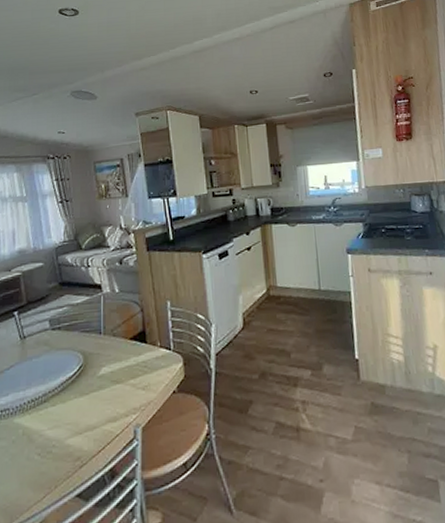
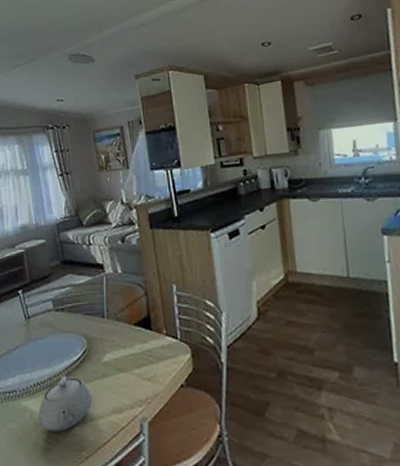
teapot: none [31,390,88,445] -> present [38,376,93,432]

